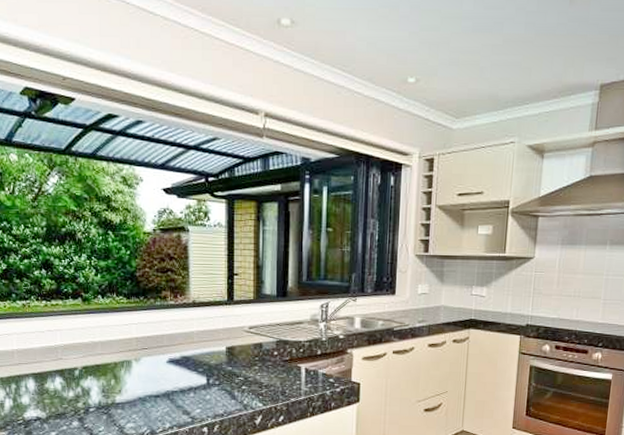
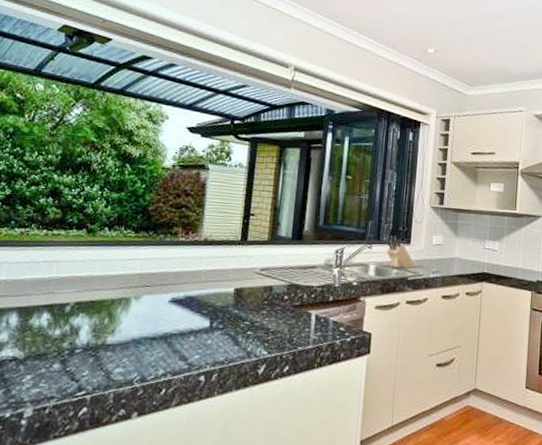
knife block: none [370,285,401,319] -> present [386,234,415,268]

